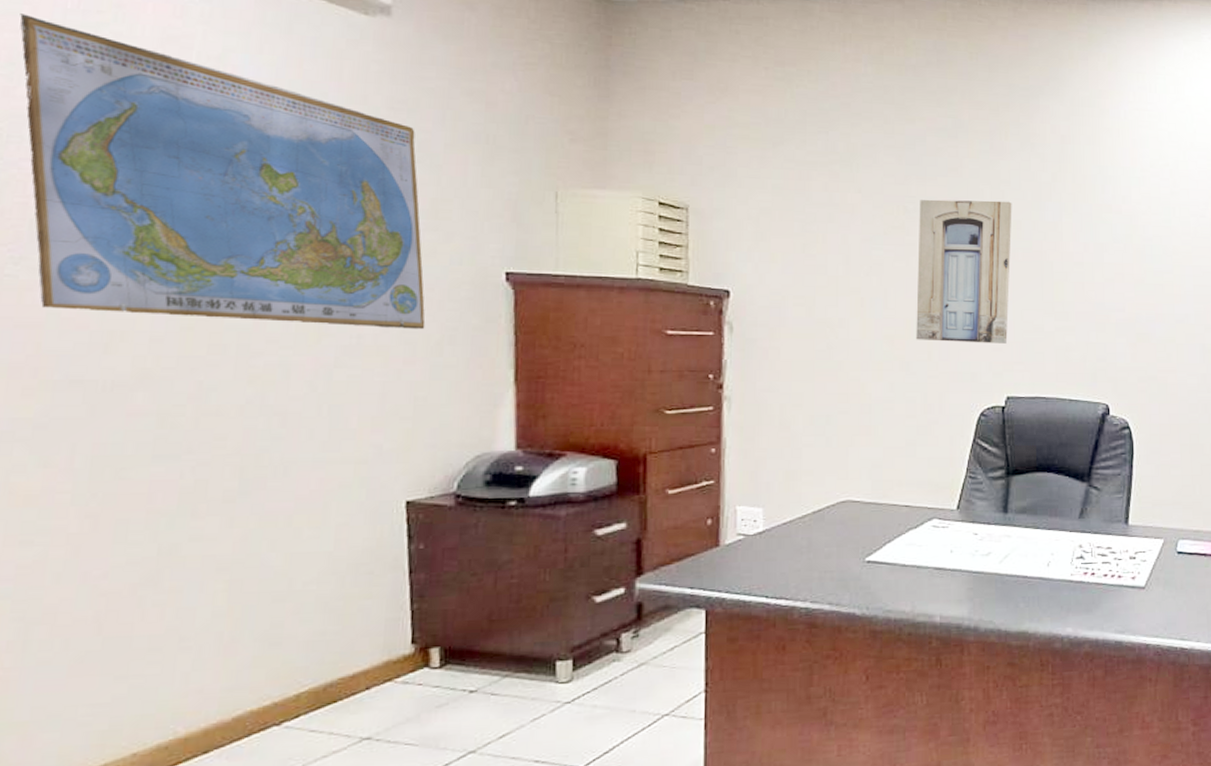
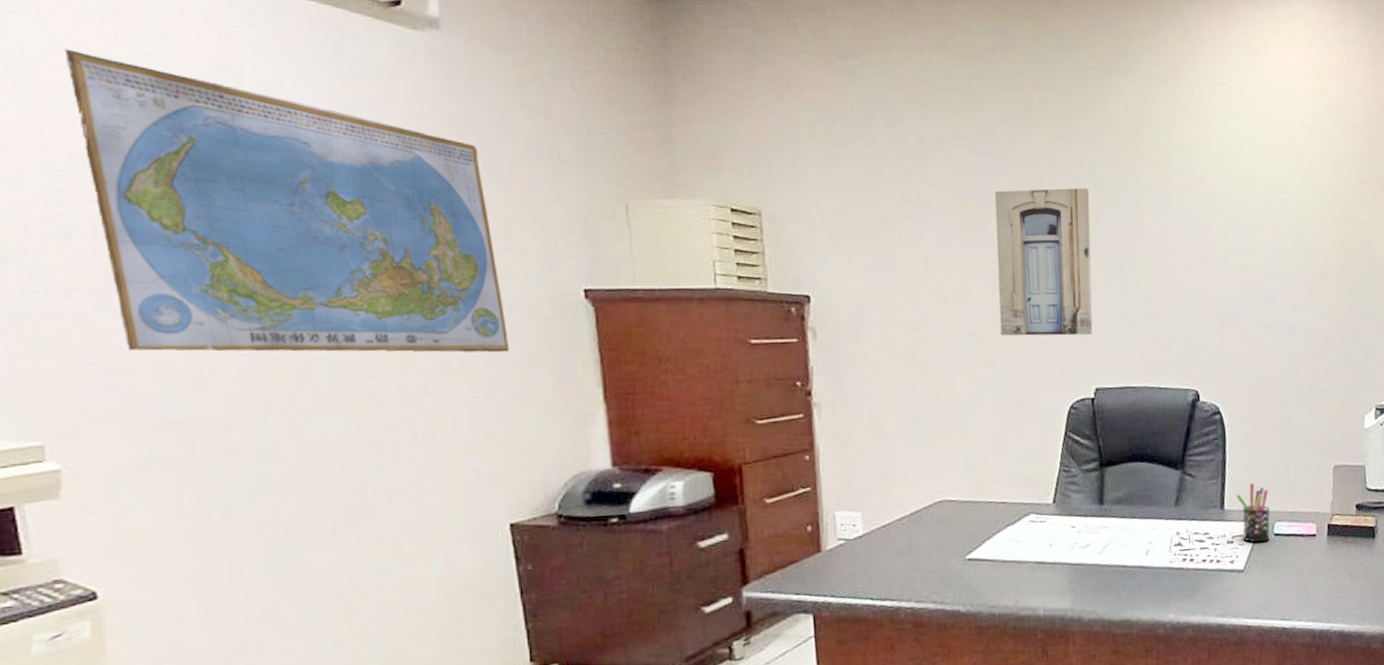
pen holder: none [1141,500,1174,560] -> present [1236,483,1270,543]

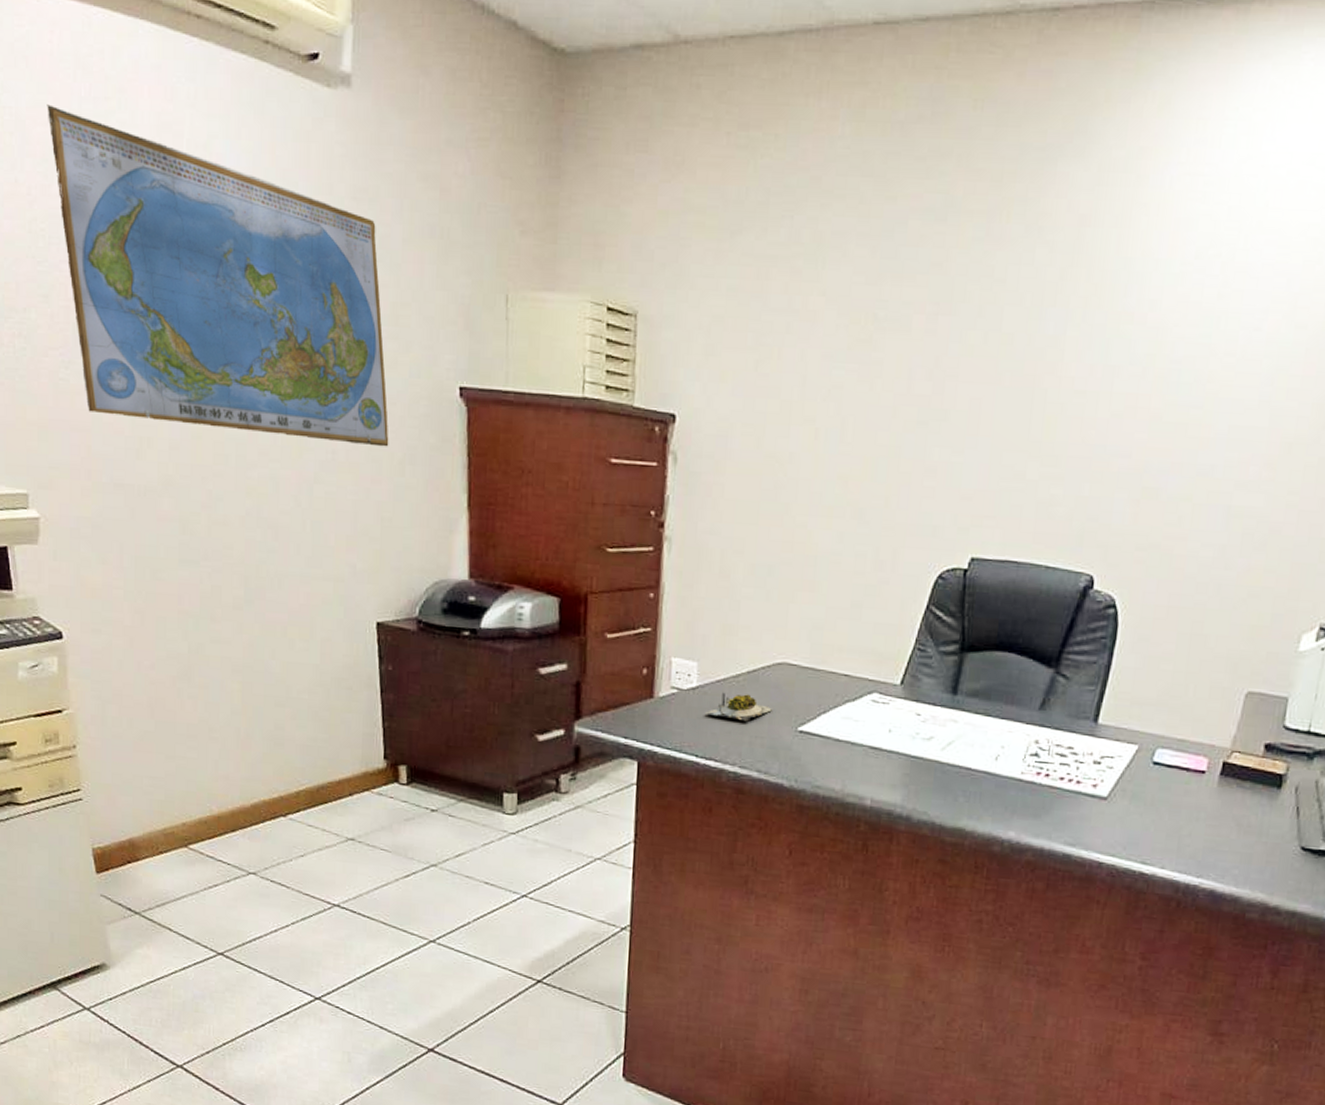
succulent plant: none [874,534,939,559] -> present [704,692,772,722]
wall art: present [995,188,1093,336] -> none [873,304,1005,492]
pen holder: present [1236,483,1270,543] -> none [1114,697,1157,770]

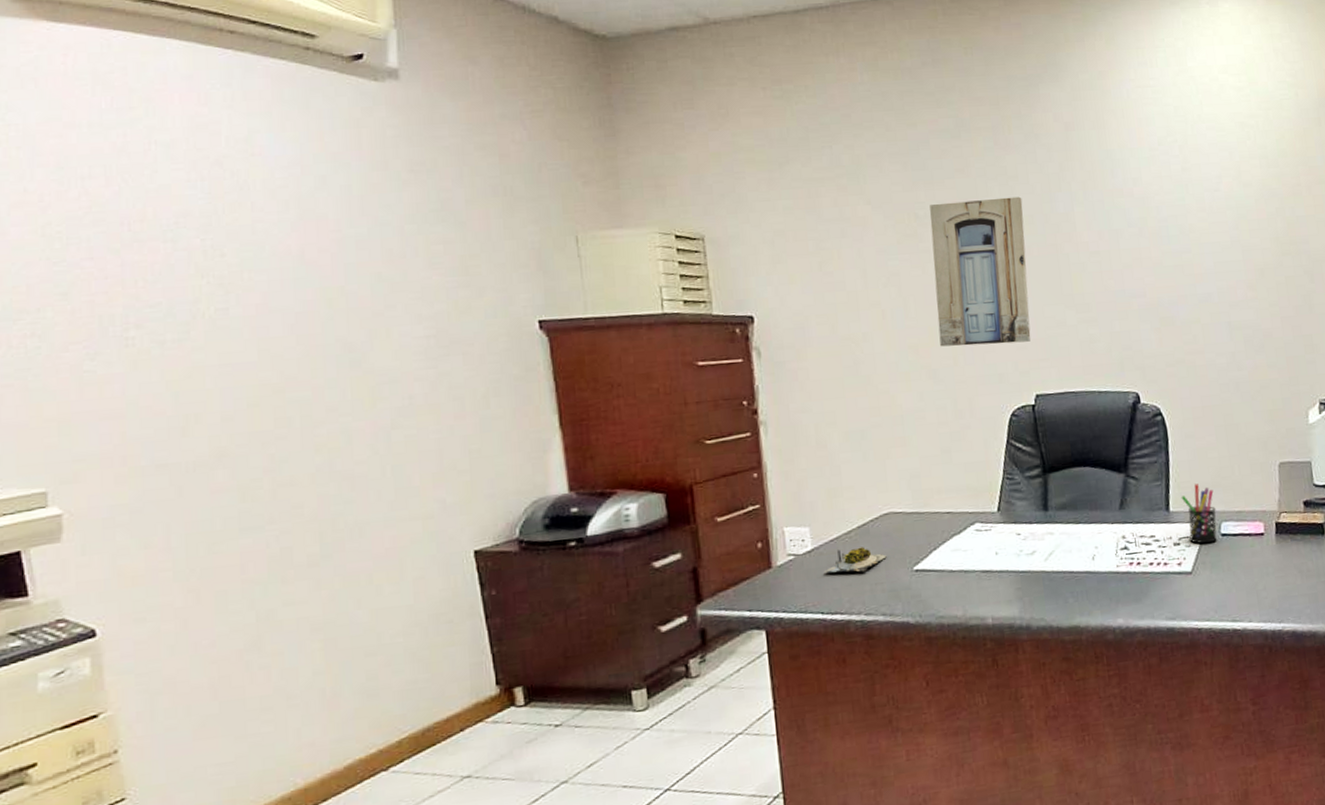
world map: present [47,104,389,447] -> none [61,118,470,399]
wall art: none [873,304,1005,492] -> present [930,196,1031,347]
pen holder: none [1114,697,1157,770] -> present [1181,484,1217,544]

